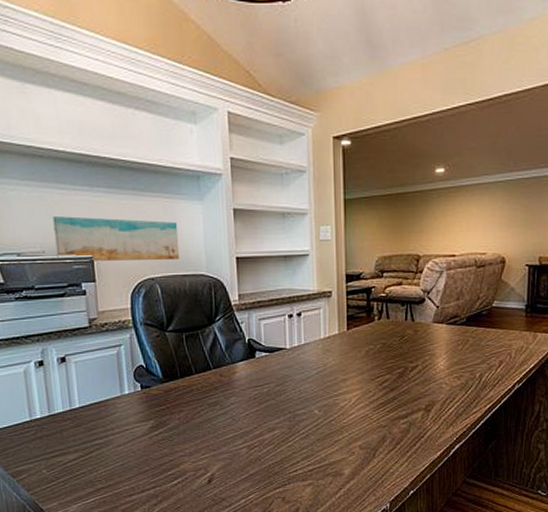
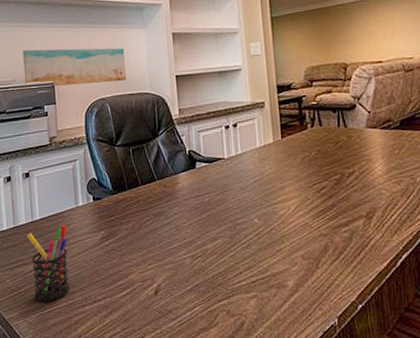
pen holder: none [64,414,115,492] -> present [26,225,70,302]

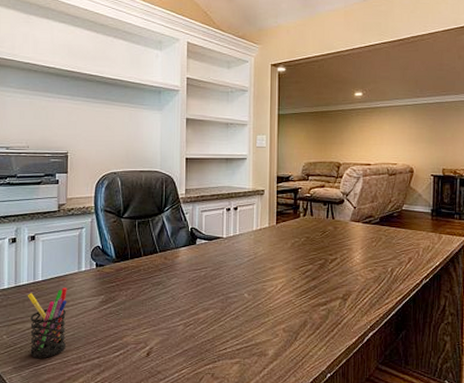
wall art: present [22,47,127,86] -> none [38,119,140,157]

